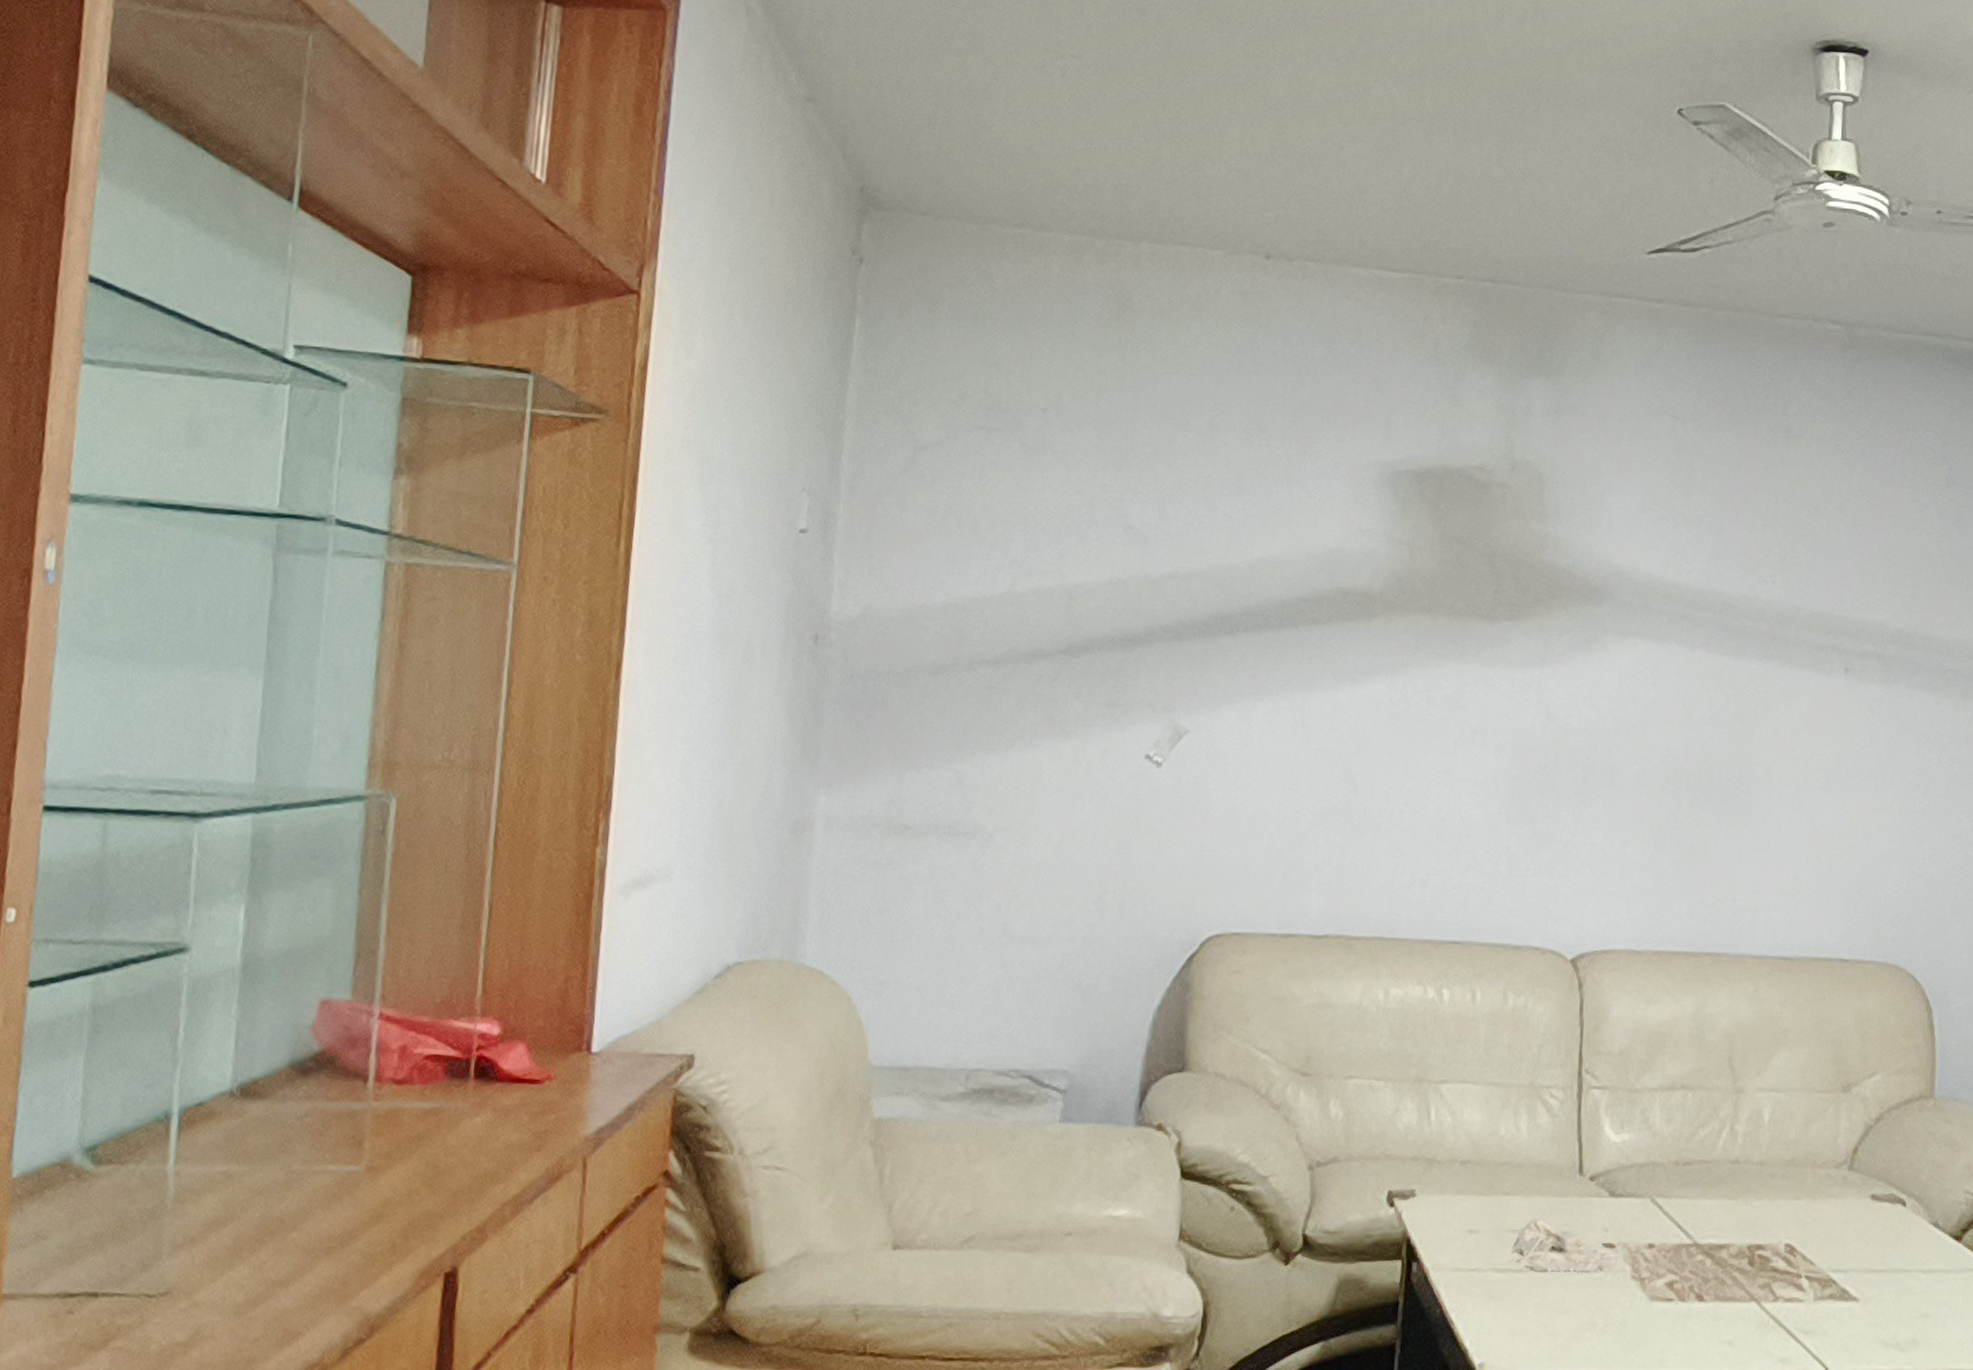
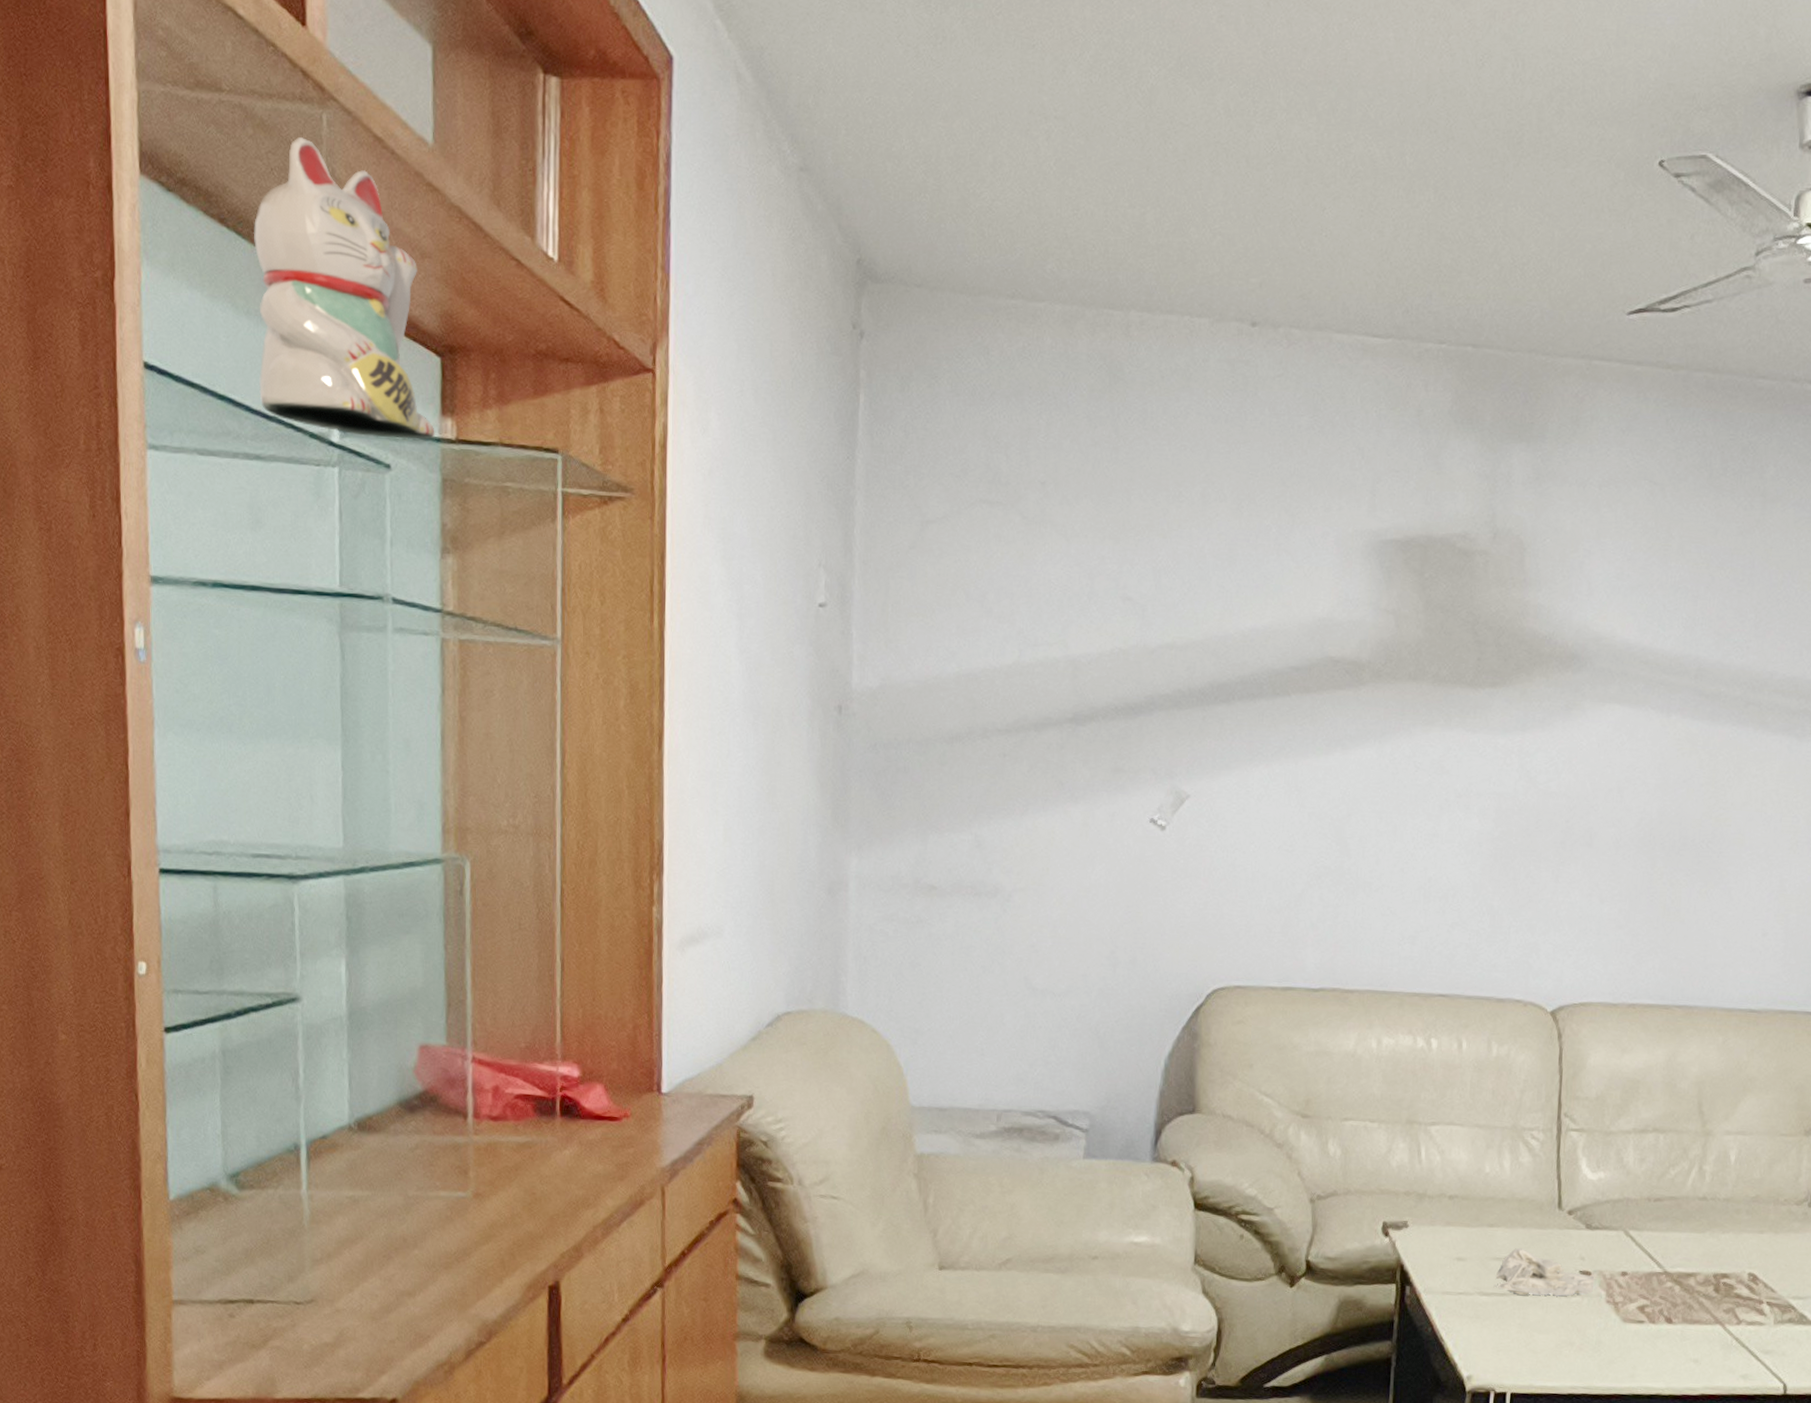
decorative figurine: none [212,57,399,357] -> present [254,137,435,439]

